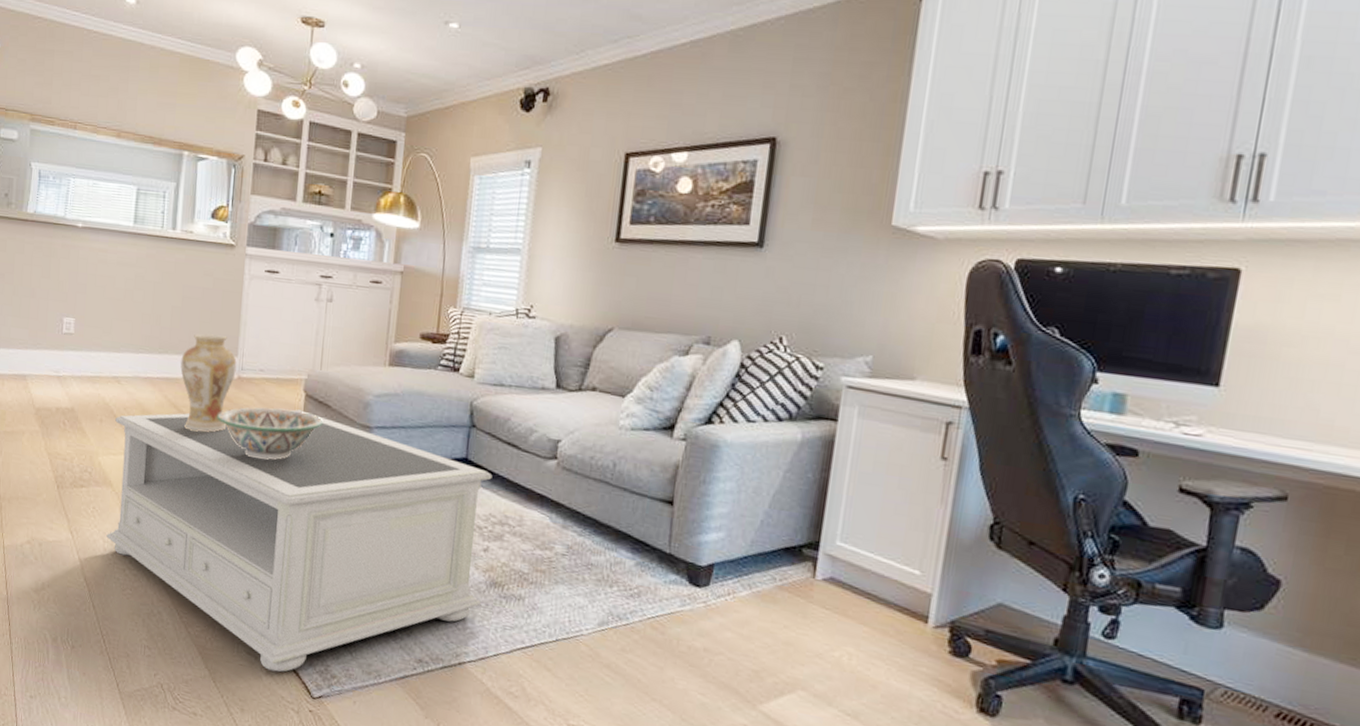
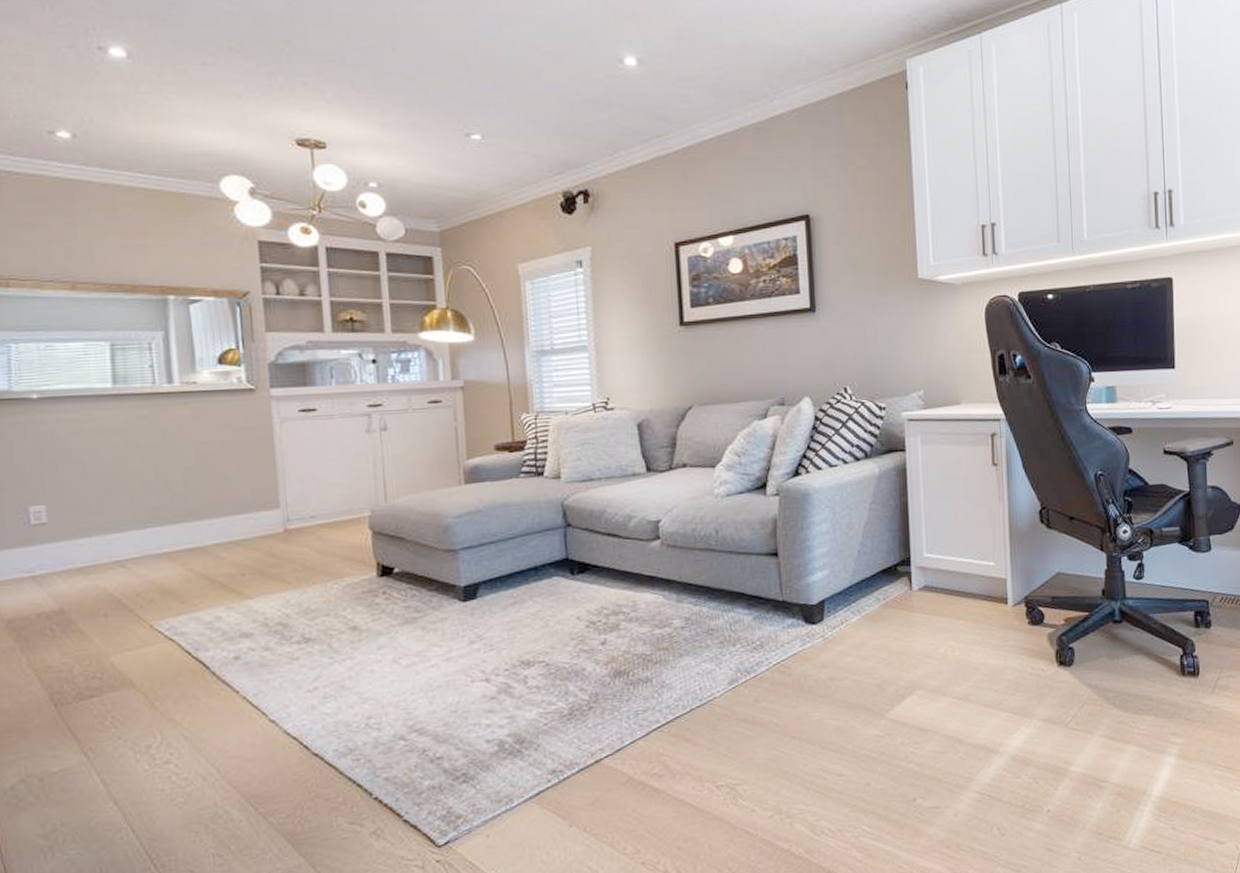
coffee table: present [106,409,493,672] -> none [126,549,609,834]
vase: present [180,333,237,433] -> none [205,489,281,601]
decorative bowl: present [217,407,323,460] -> none [265,550,399,613]

